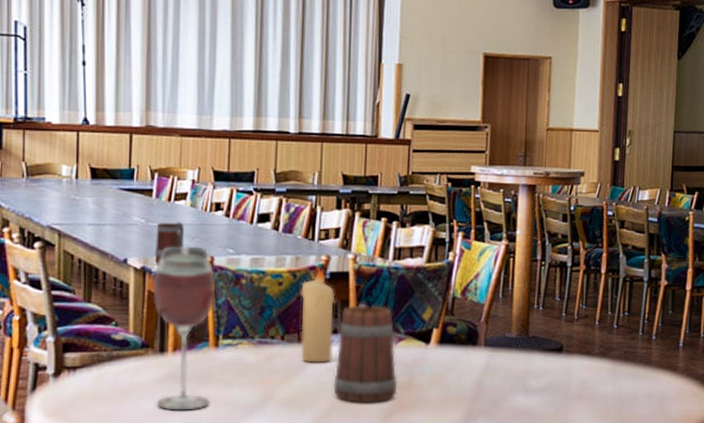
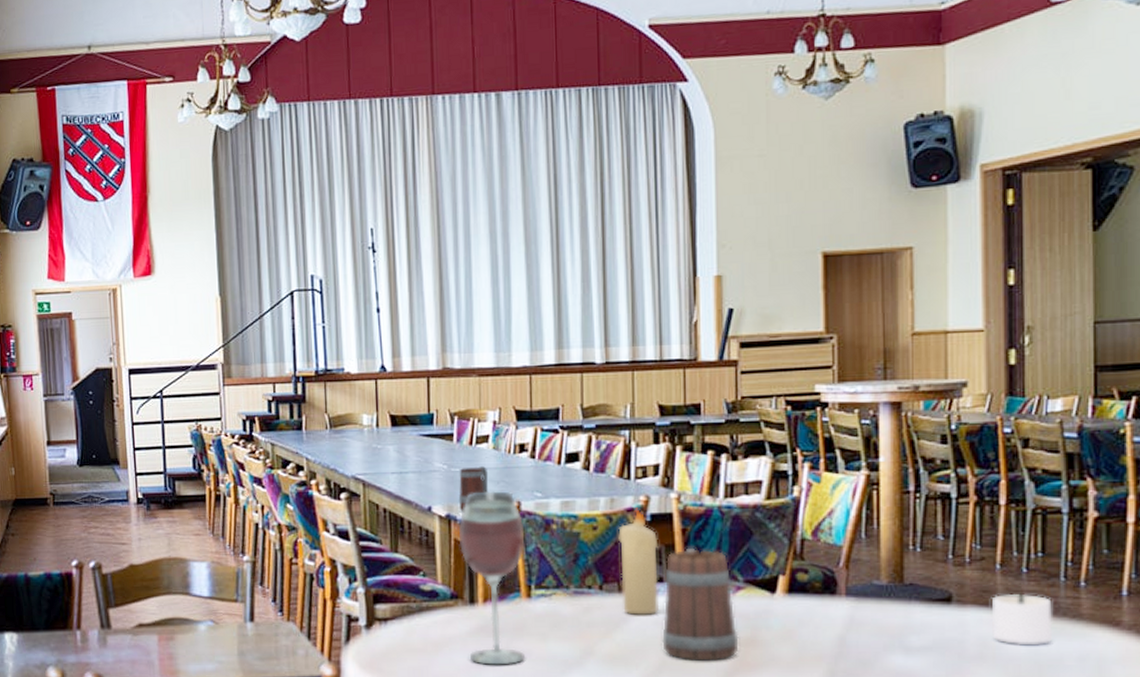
candle: none [589,345,633,387] -> present [991,593,1054,646]

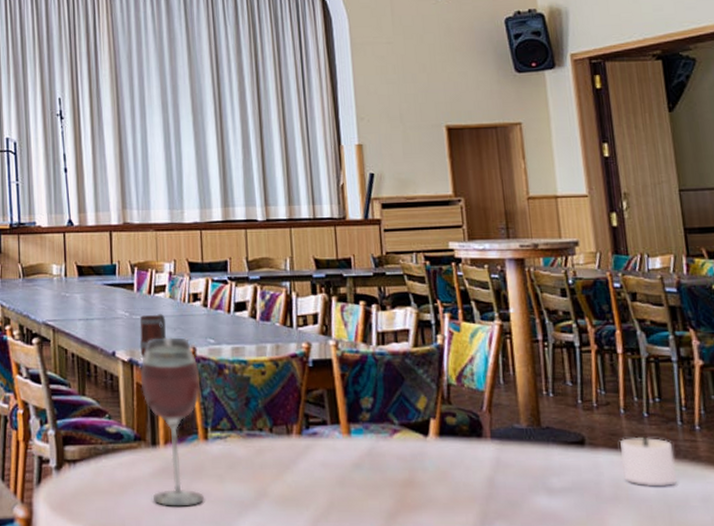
candle: present [618,507,659,615] -> none [284,354,324,457]
beer mug: present [662,547,739,661] -> none [328,392,399,502]

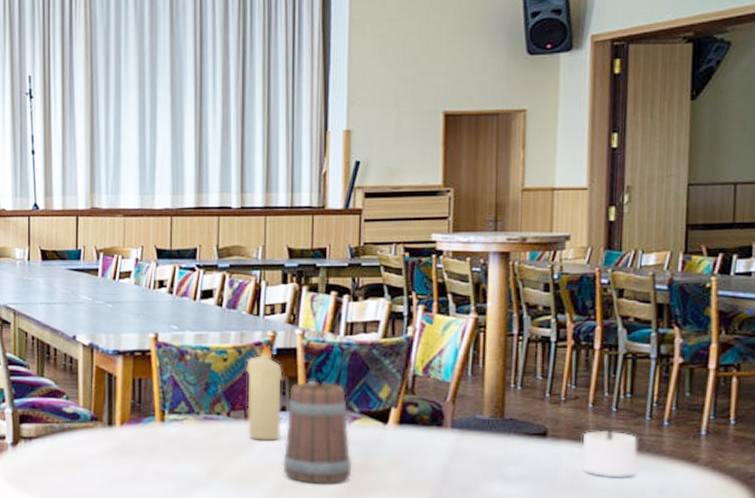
beer mug: present [139,314,166,356] -> none [101,300,128,341]
wineglass: present [139,337,204,506] -> none [100,323,161,483]
candle: none [284,354,324,457] -> present [246,342,283,441]
beer mug: none [328,392,399,502] -> present [282,380,353,484]

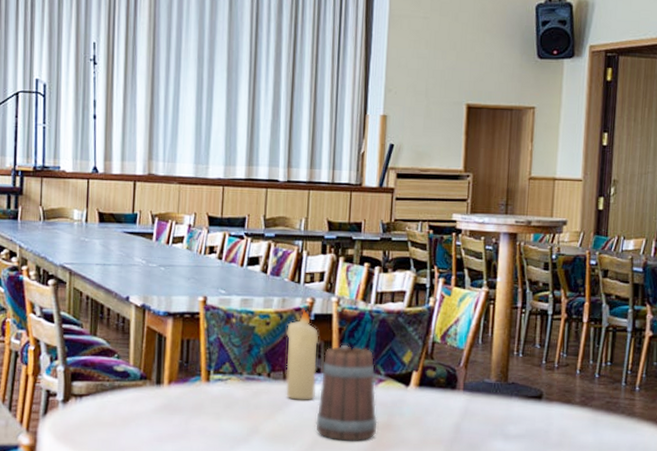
candle: present [581,430,638,478] -> none [569,394,615,437]

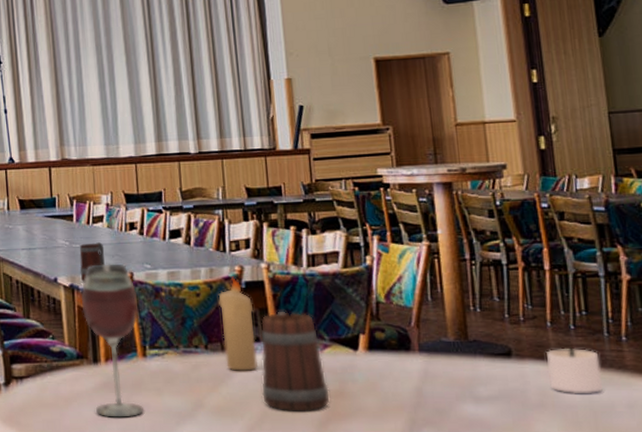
wineglass: none [150,286,209,440] -> present [80,264,143,417]
beer mug: none [153,263,180,303] -> present [79,242,105,282]
candle: none [569,394,615,437] -> present [547,347,603,394]

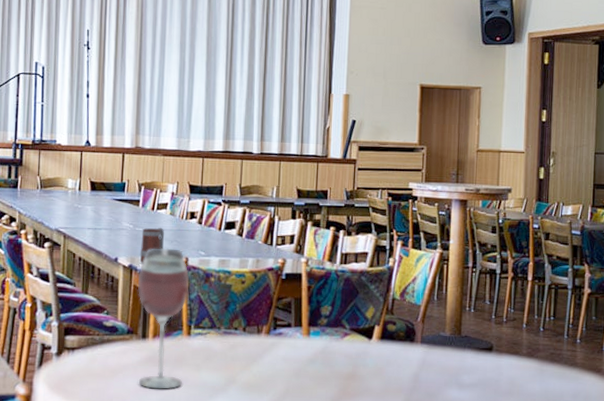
candle: present [218,276,258,371] -> none [260,268,290,353]
beer mug: present [260,311,330,411] -> none [287,301,344,390]
candle: present [547,347,603,394] -> none [517,346,558,385]

